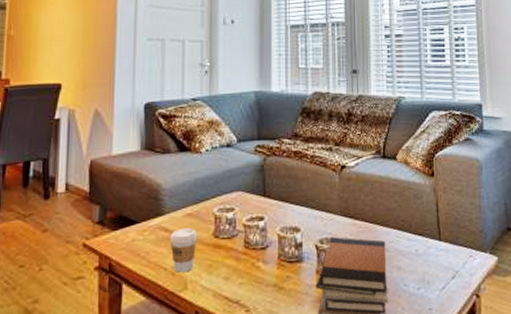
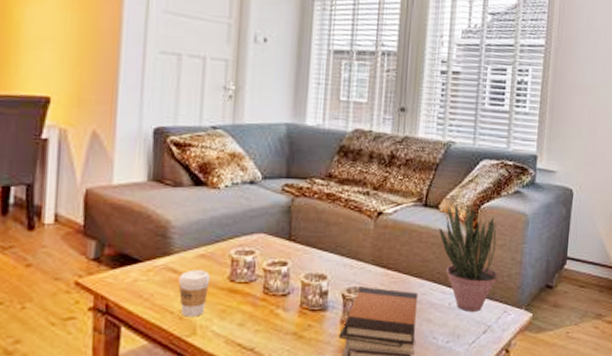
potted plant: none [398,152,459,258] -> present [438,203,498,312]

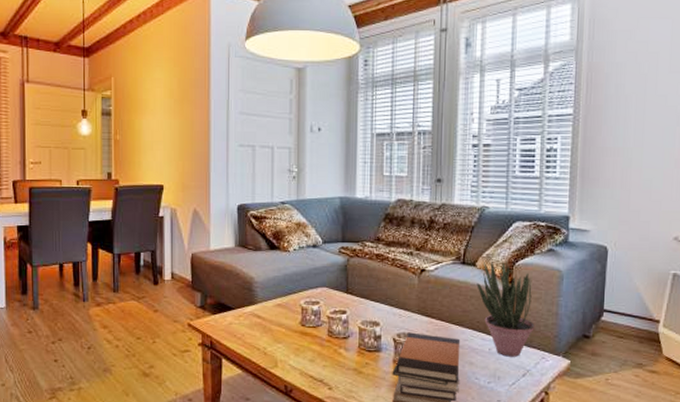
coffee cup: present [178,269,211,317] -> none [262,316,286,353]

